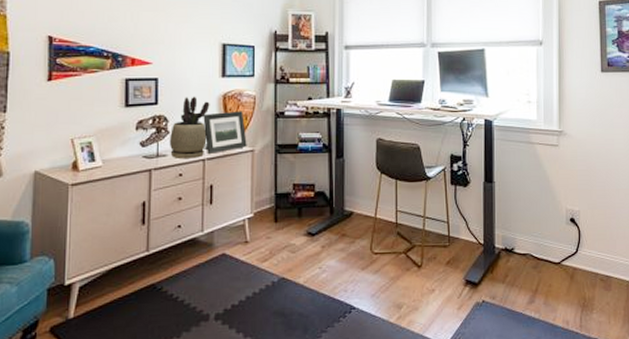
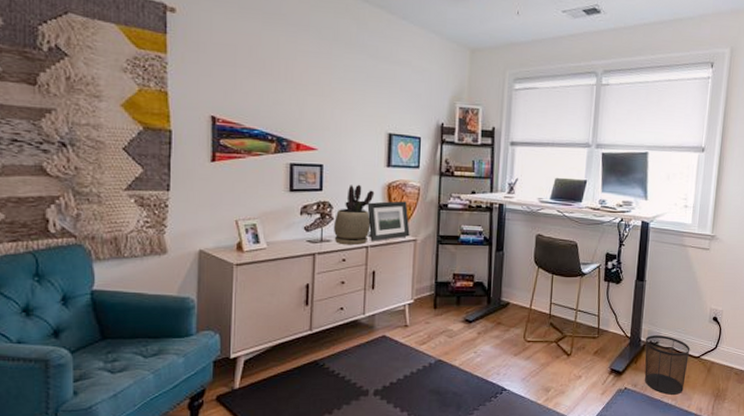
waste bin: none [499,240,549,307] -> present [644,335,691,395]

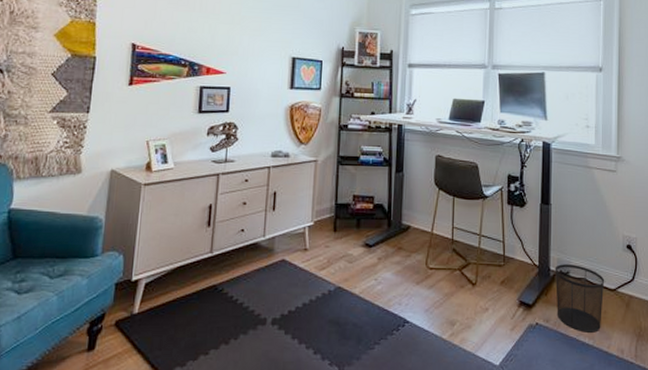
potted cactus: present [333,184,375,246] -> none [237,105,278,166]
picture frame: present [367,201,410,242] -> none [270,121,311,163]

